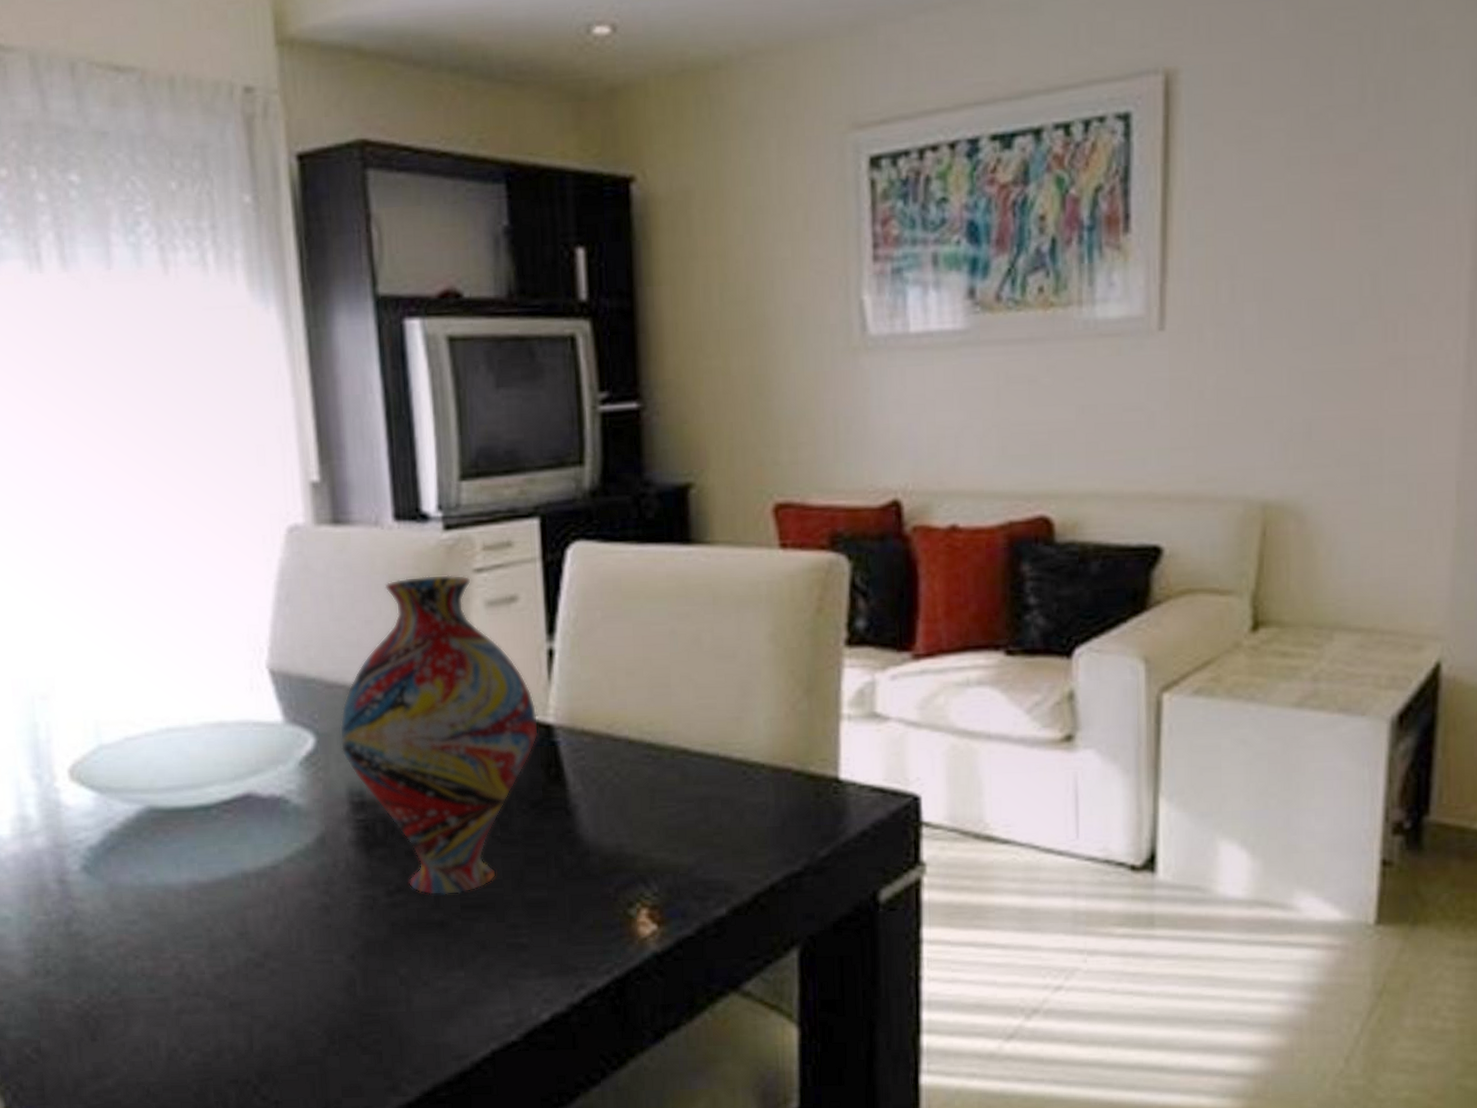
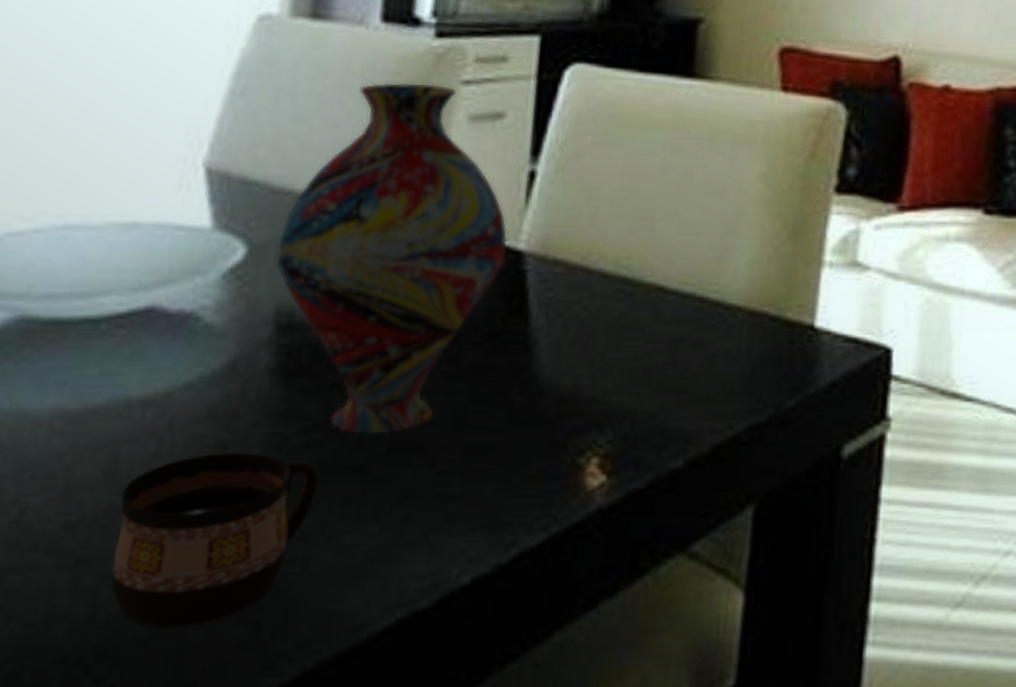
cup: none [254,913,408,1058] -> present [110,452,318,629]

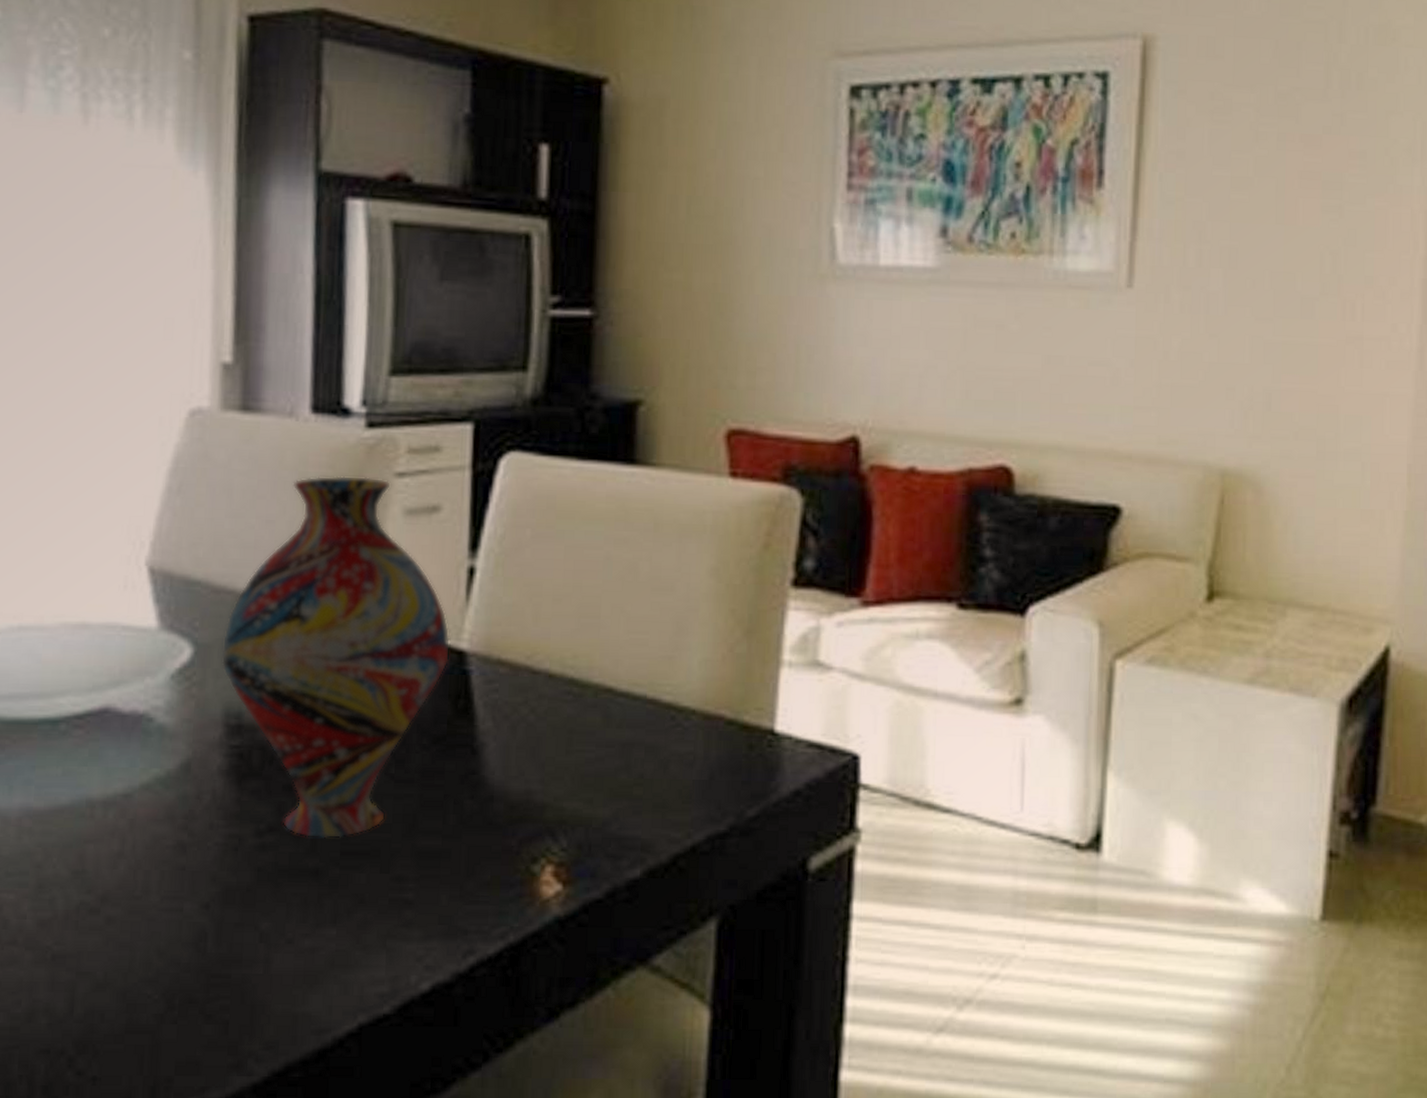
cup: present [110,452,318,629] -> none [86,853,275,1025]

